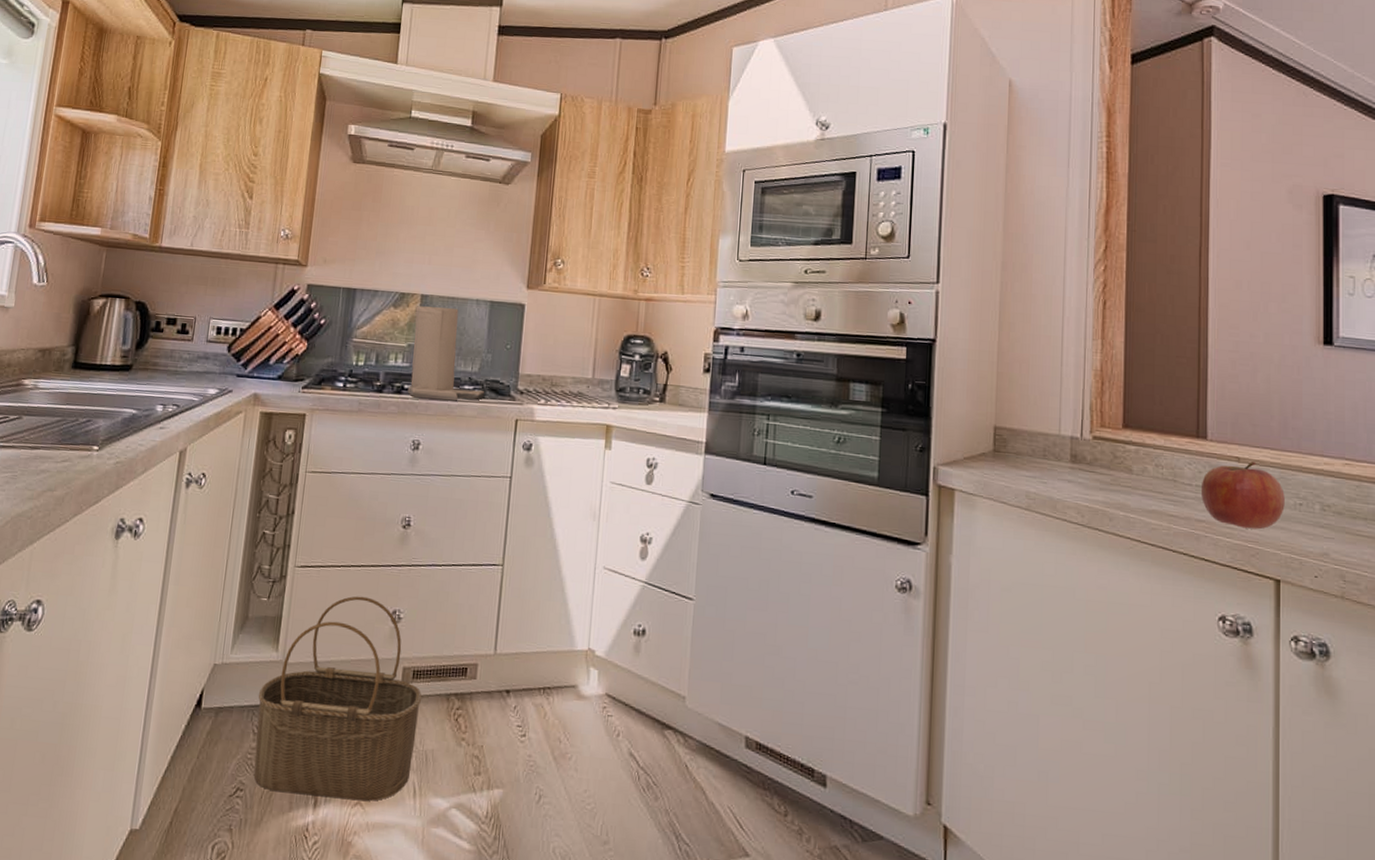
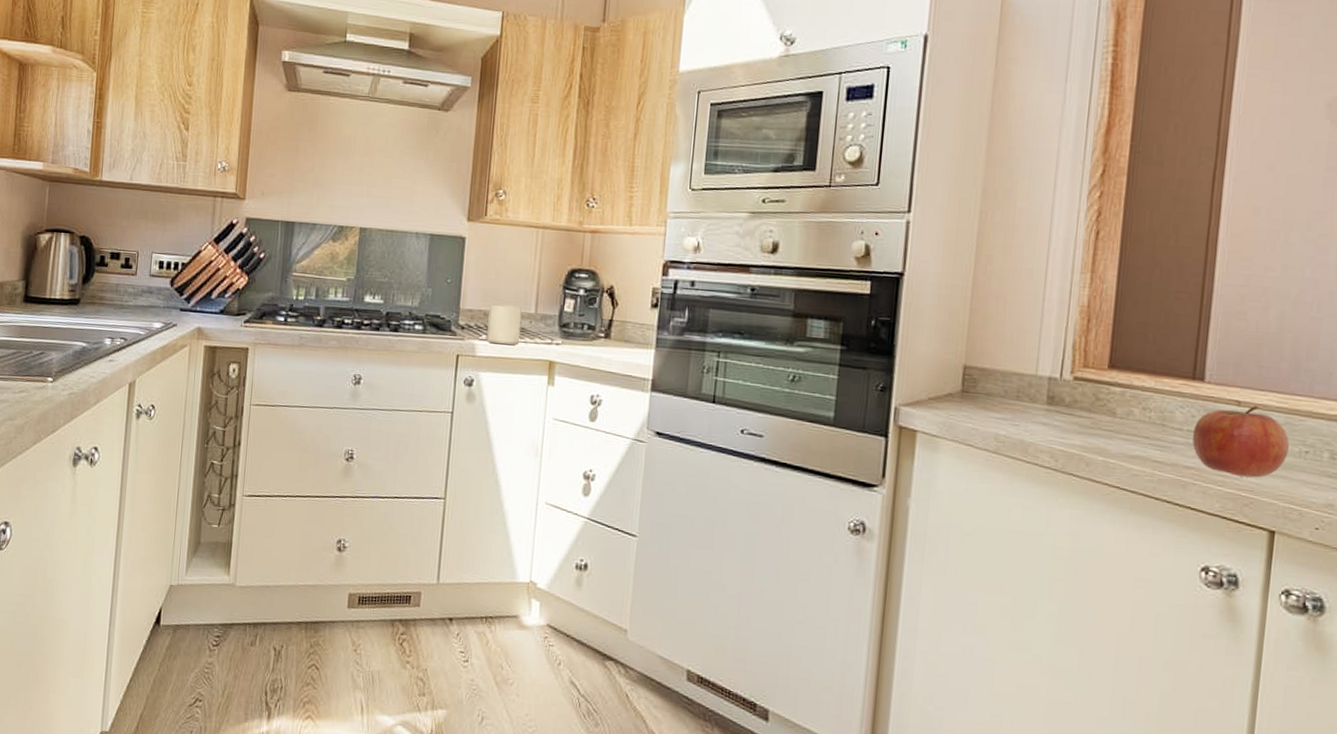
wicker basket: present [253,596,422,801] -> none [211,525,368,716]
paper towel: present [407,306,485,401] -> none [347,239,426,336]
mug: none [545,369,580,410] -> present [487,304,522,346]

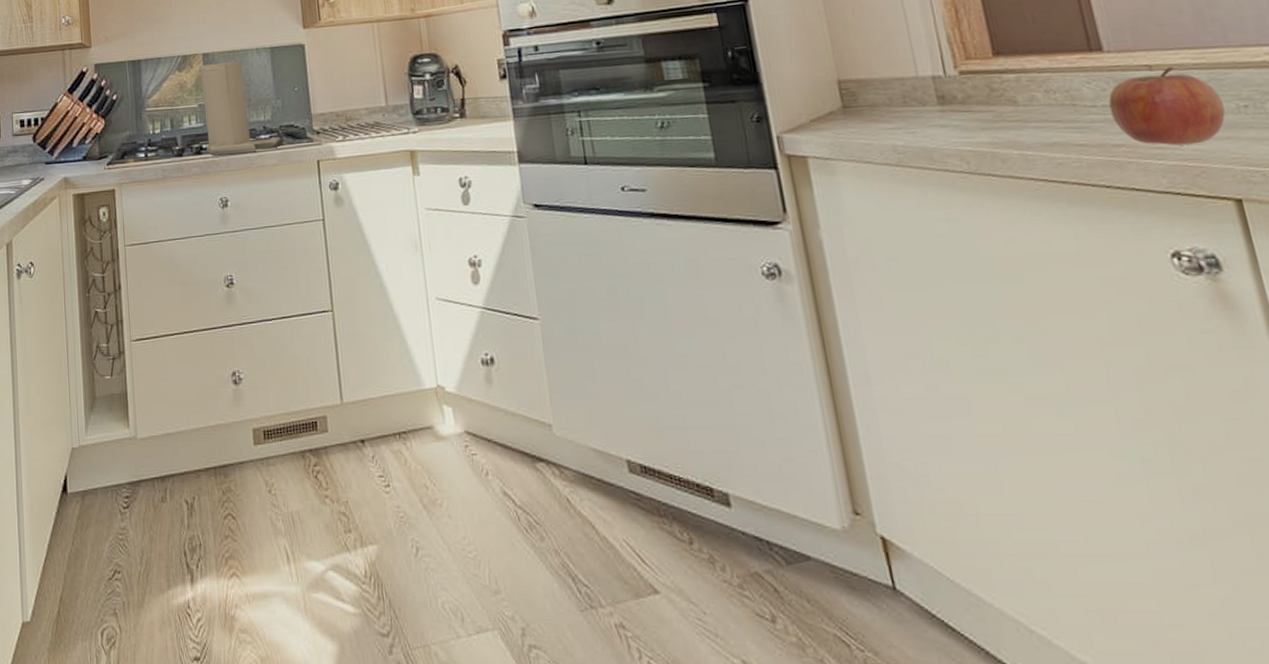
paper towel: none [347,239,426,336] -> present [200,60,282,156]
mug: present [487,304,522,346] -> none [340,102,377,143]

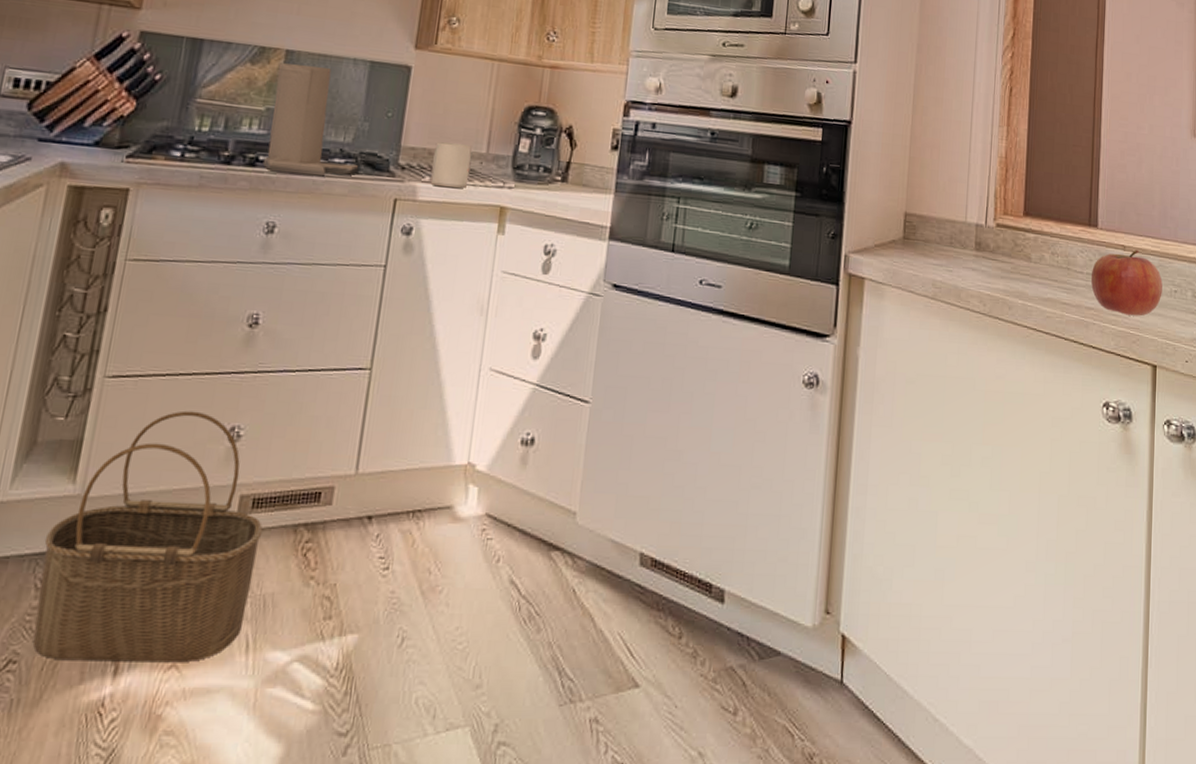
wicker basket: none [118,361,280,572] -> present [33,410,263,663]
mug: none [340,102,377,143] -> present [430,142,472,189]

